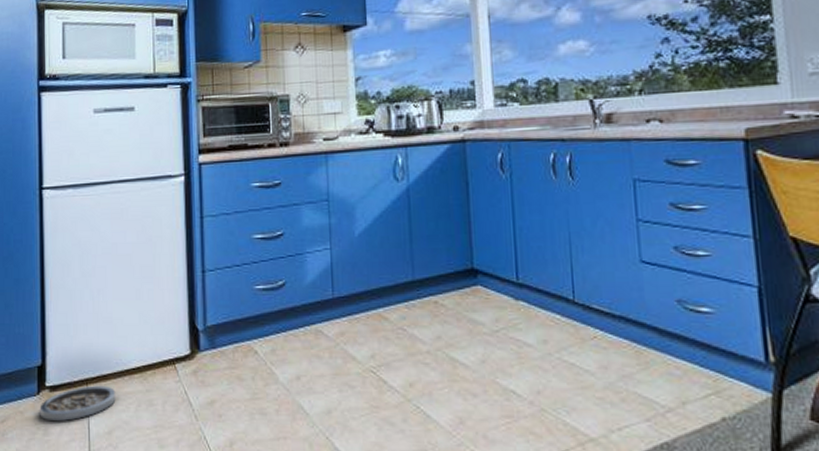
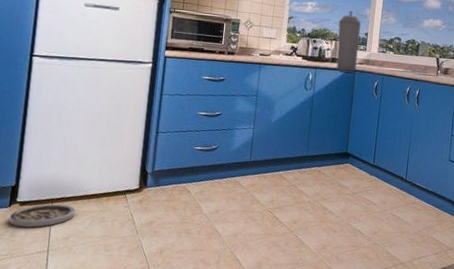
canister: none [428,52,465,145] -> present [336,11,361,73]

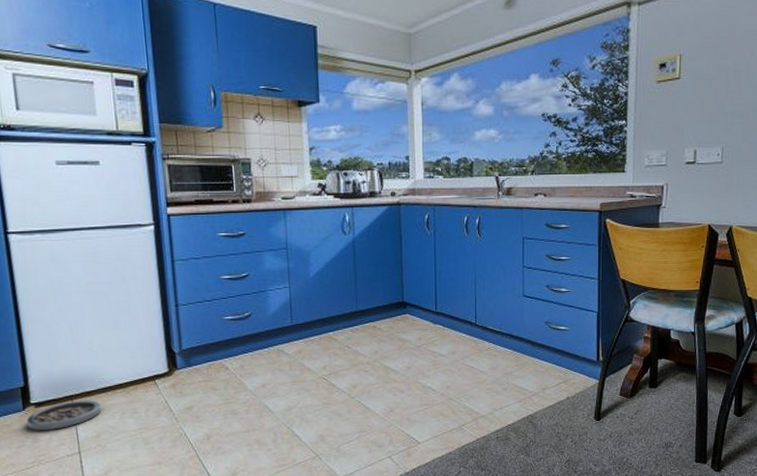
canister: present [336,11,361,73] -> none [372,131,400,207]

